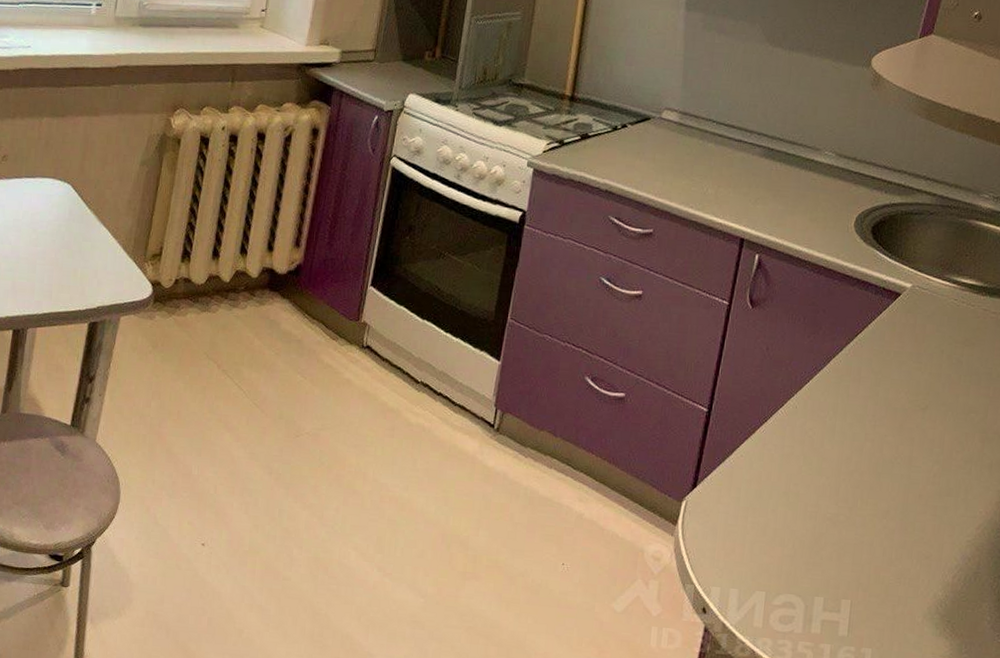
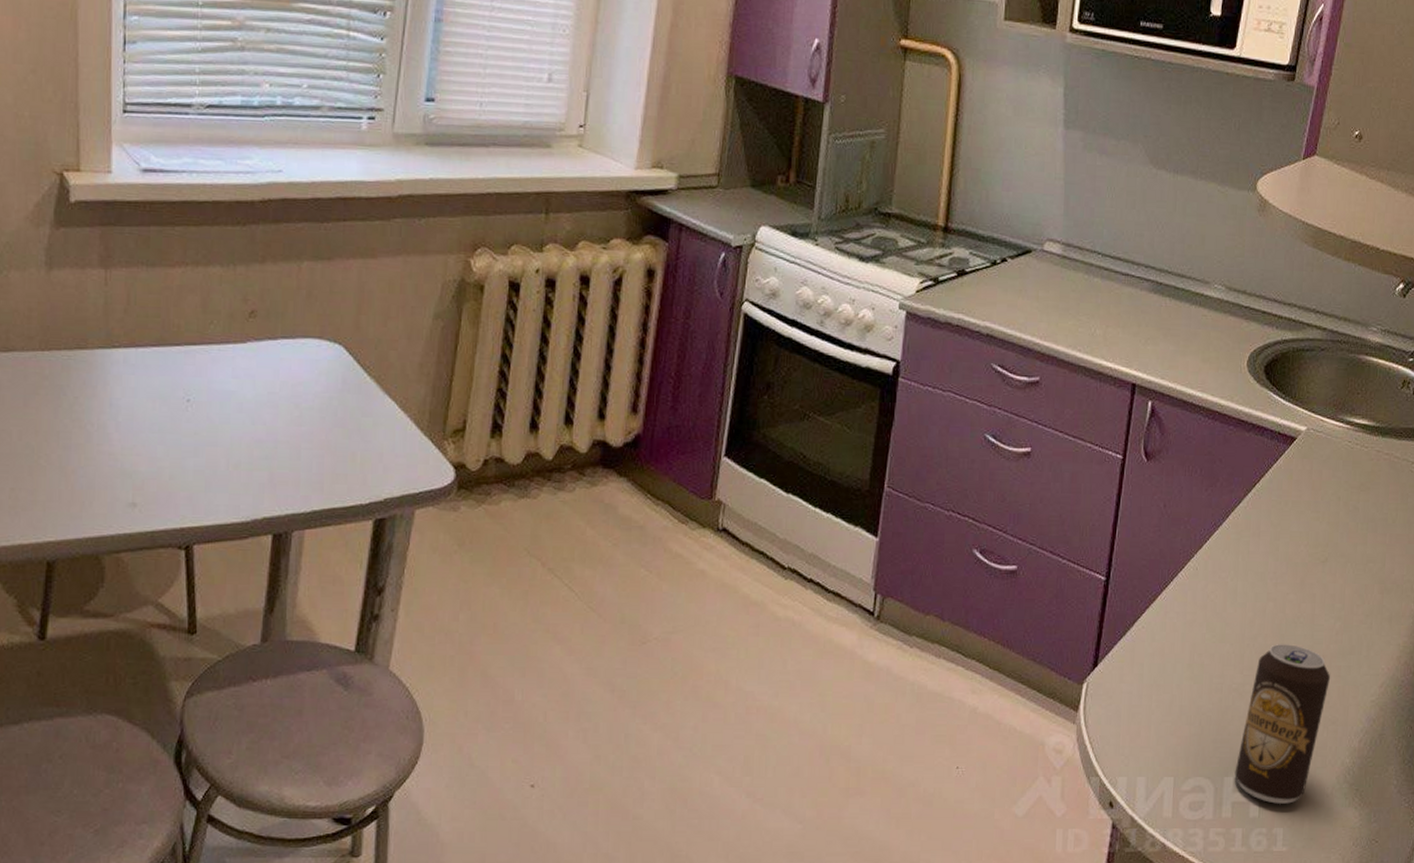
beverage can: none [825,480,926,627] -> present [1234,643,1330,804]

